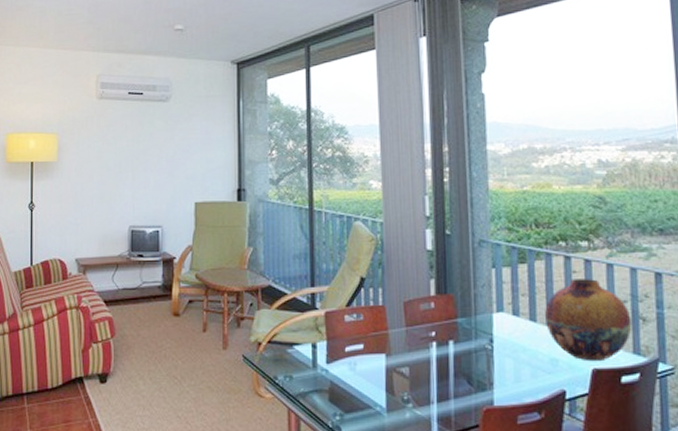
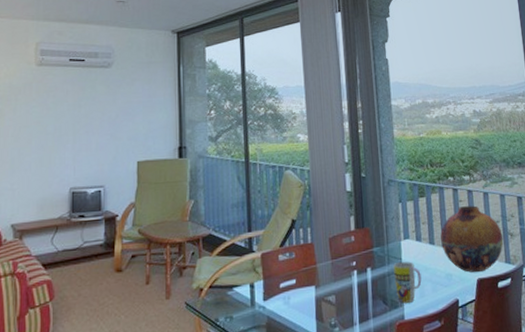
mug: none [482,338,518,387] -> present [393,261,422,303]

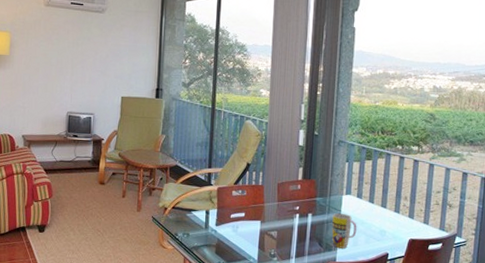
vase: present [440,205,504,273] -> none [380,173,442,234]

